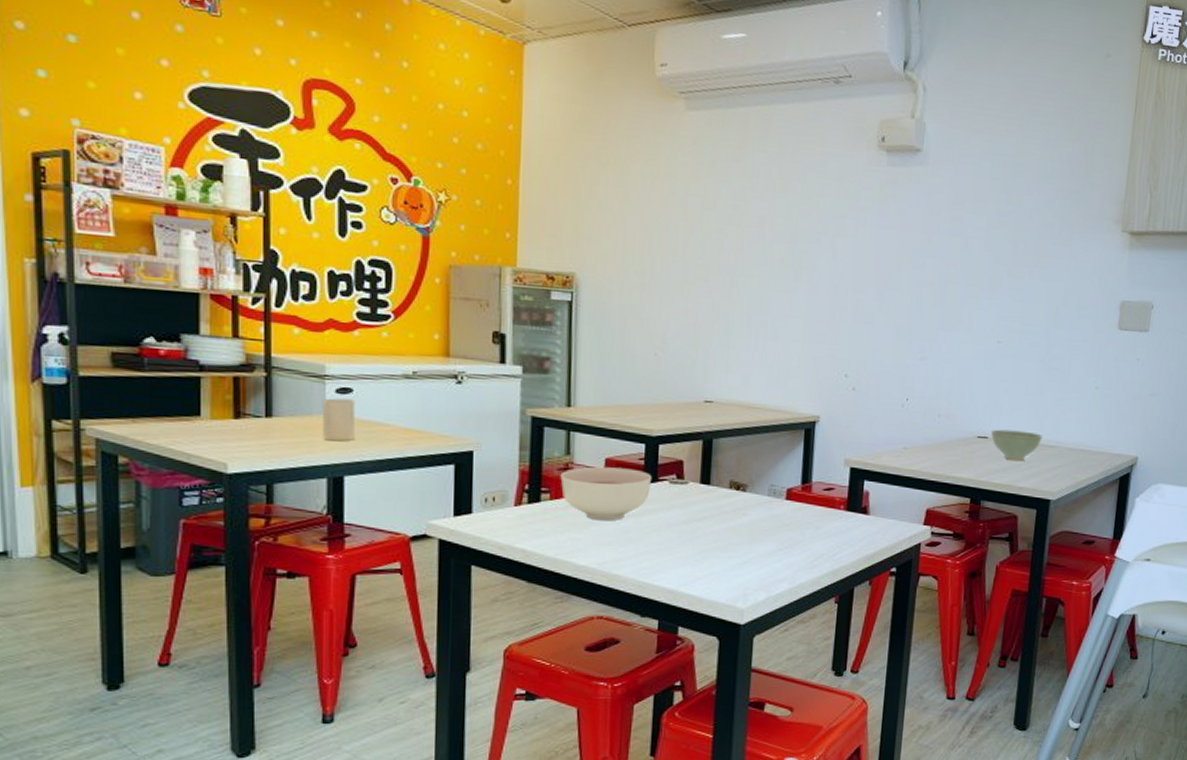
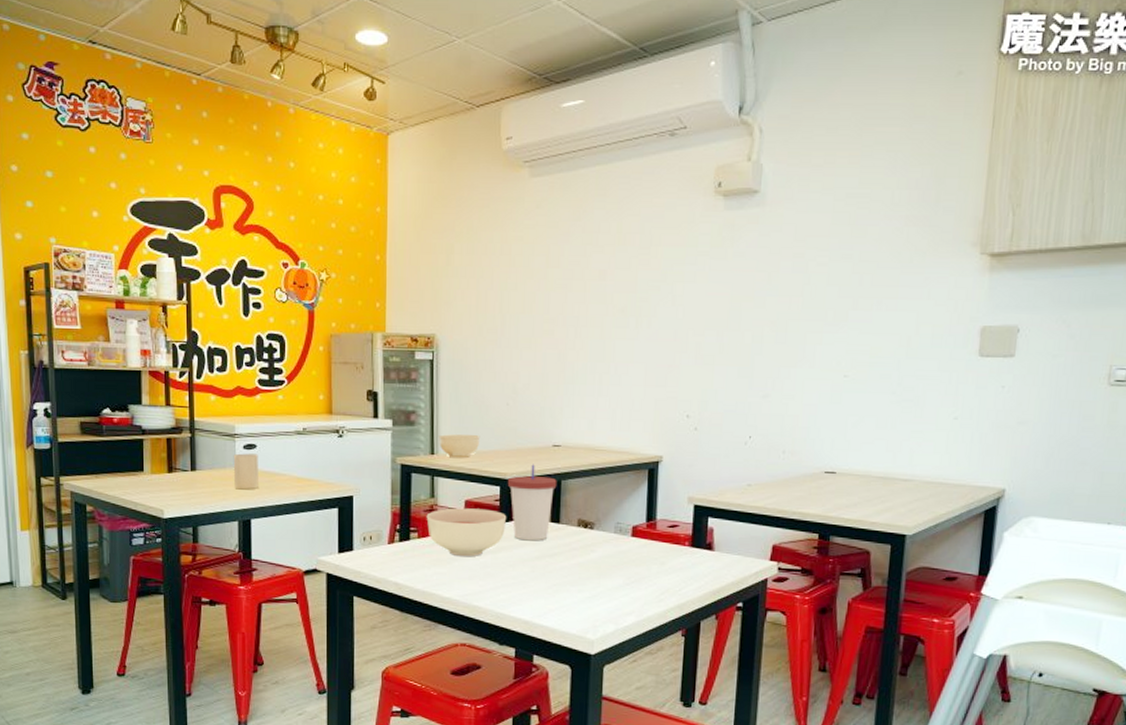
soup bowl: none [576,384,625,413] -> present [439,434,481,459]
cup: none [654,420,708,504] -> present [508,464,557,541]
bowl: present [990,429,1043,461] -> none [838,464,896,496]

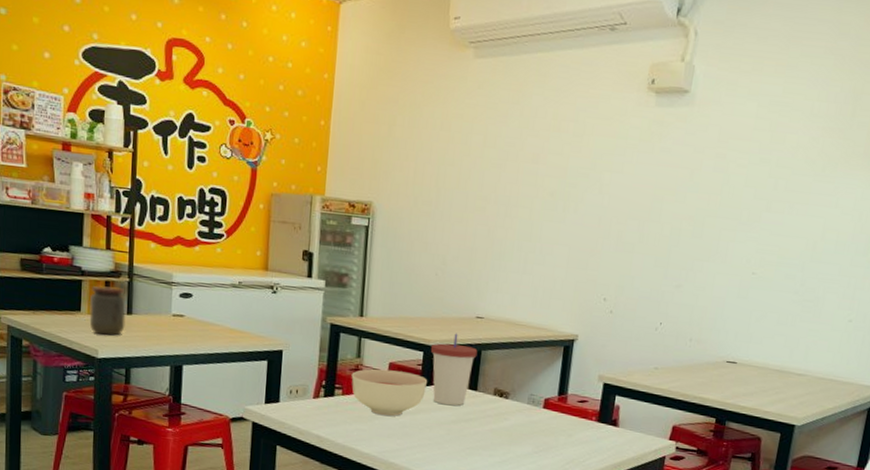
jar: none [151,442,190,495] -> present [89,285,126,336]
cup: present [233,453,260,490] -> none [168,301,194,337]
soup bowl: present [439,434,481,459] -> none [368,298,409,323]

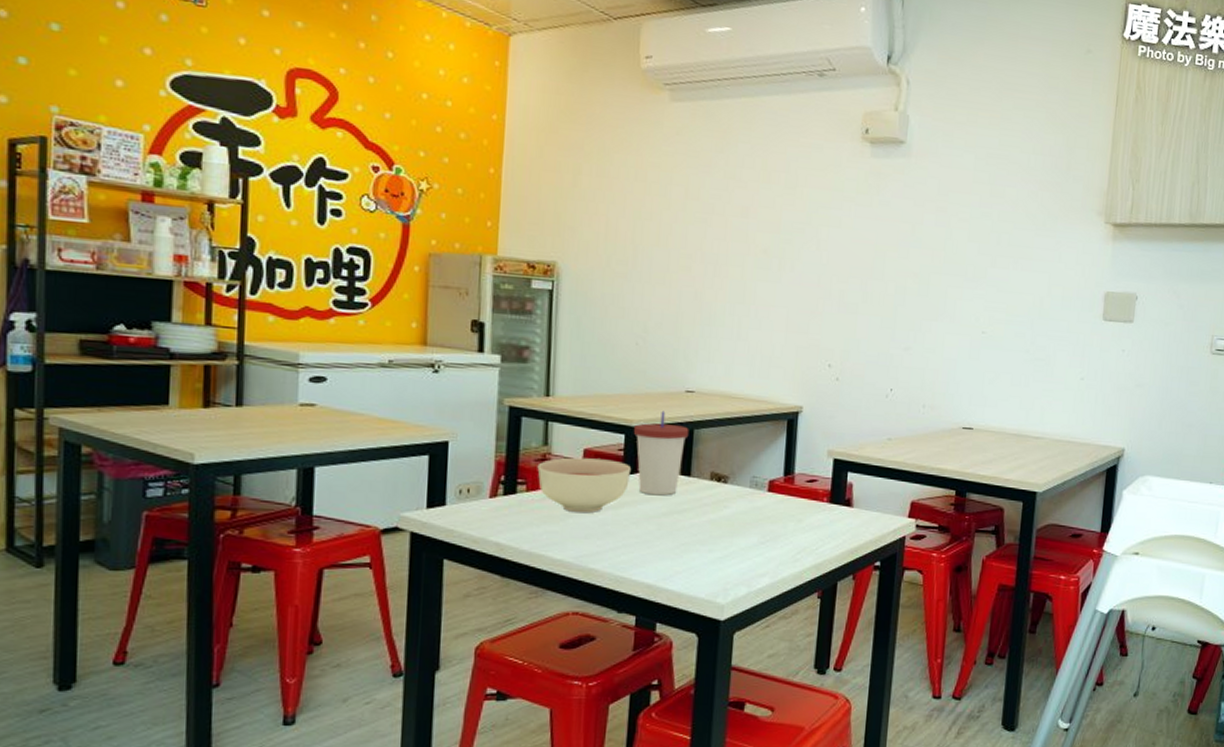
jar: present [89,285,126,336] -> none [180,370,234,435]

